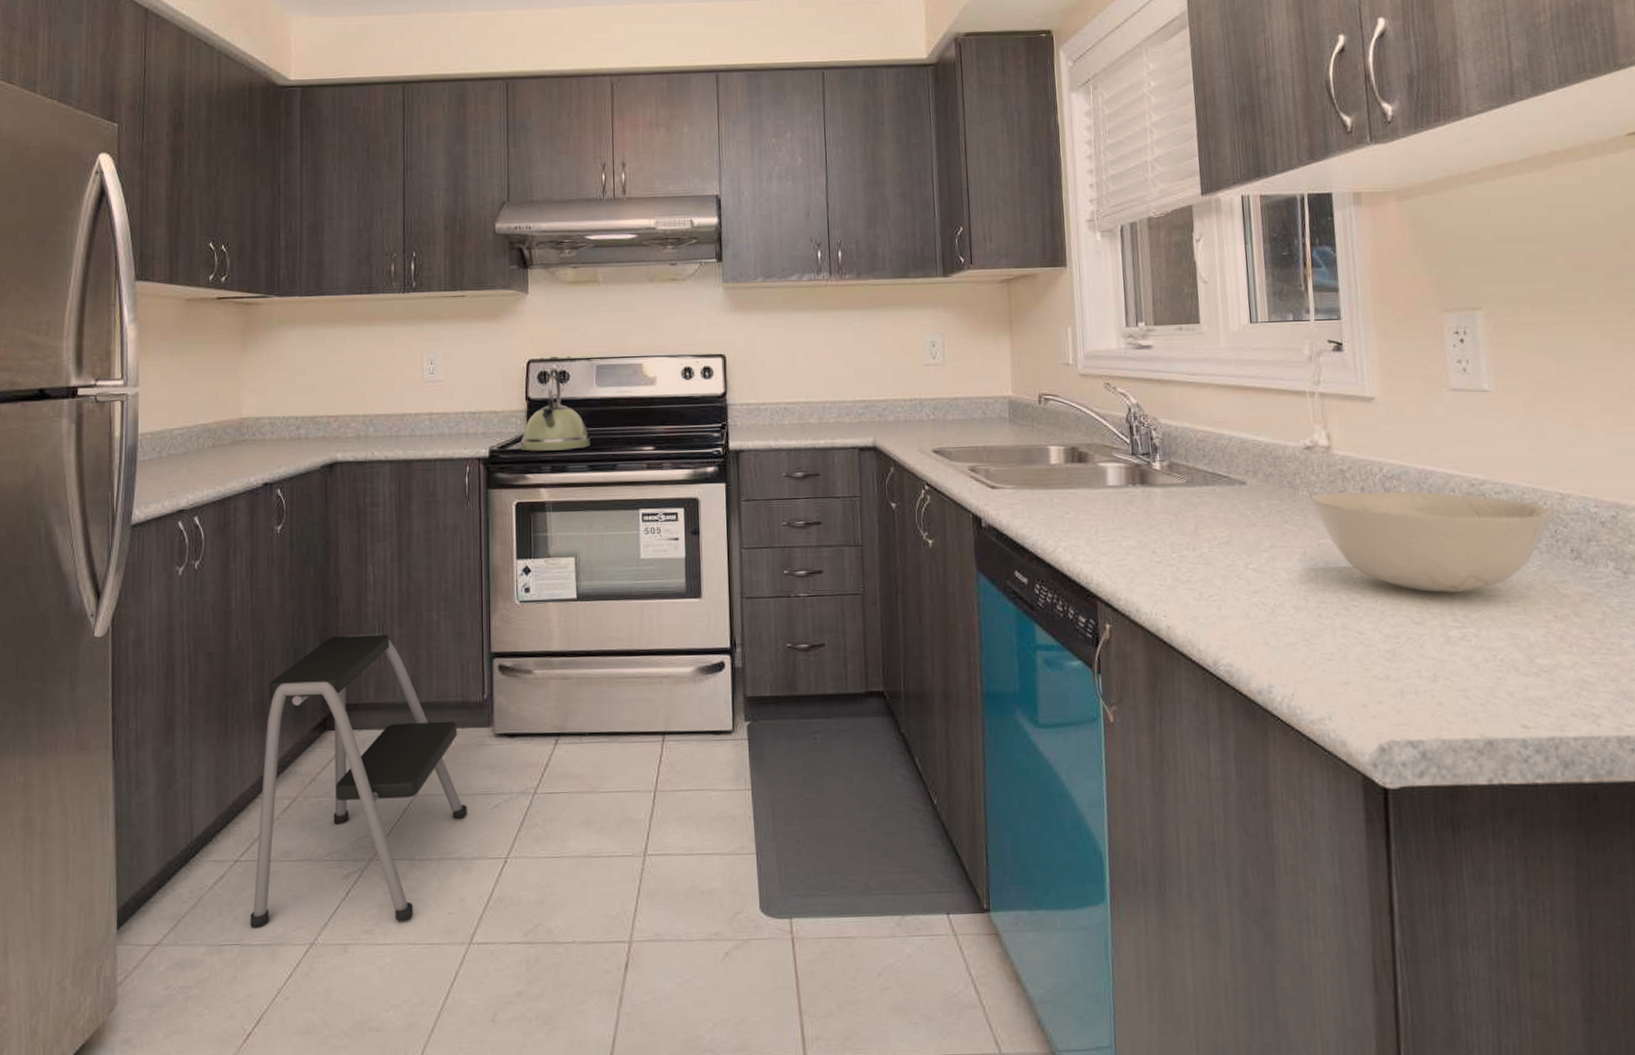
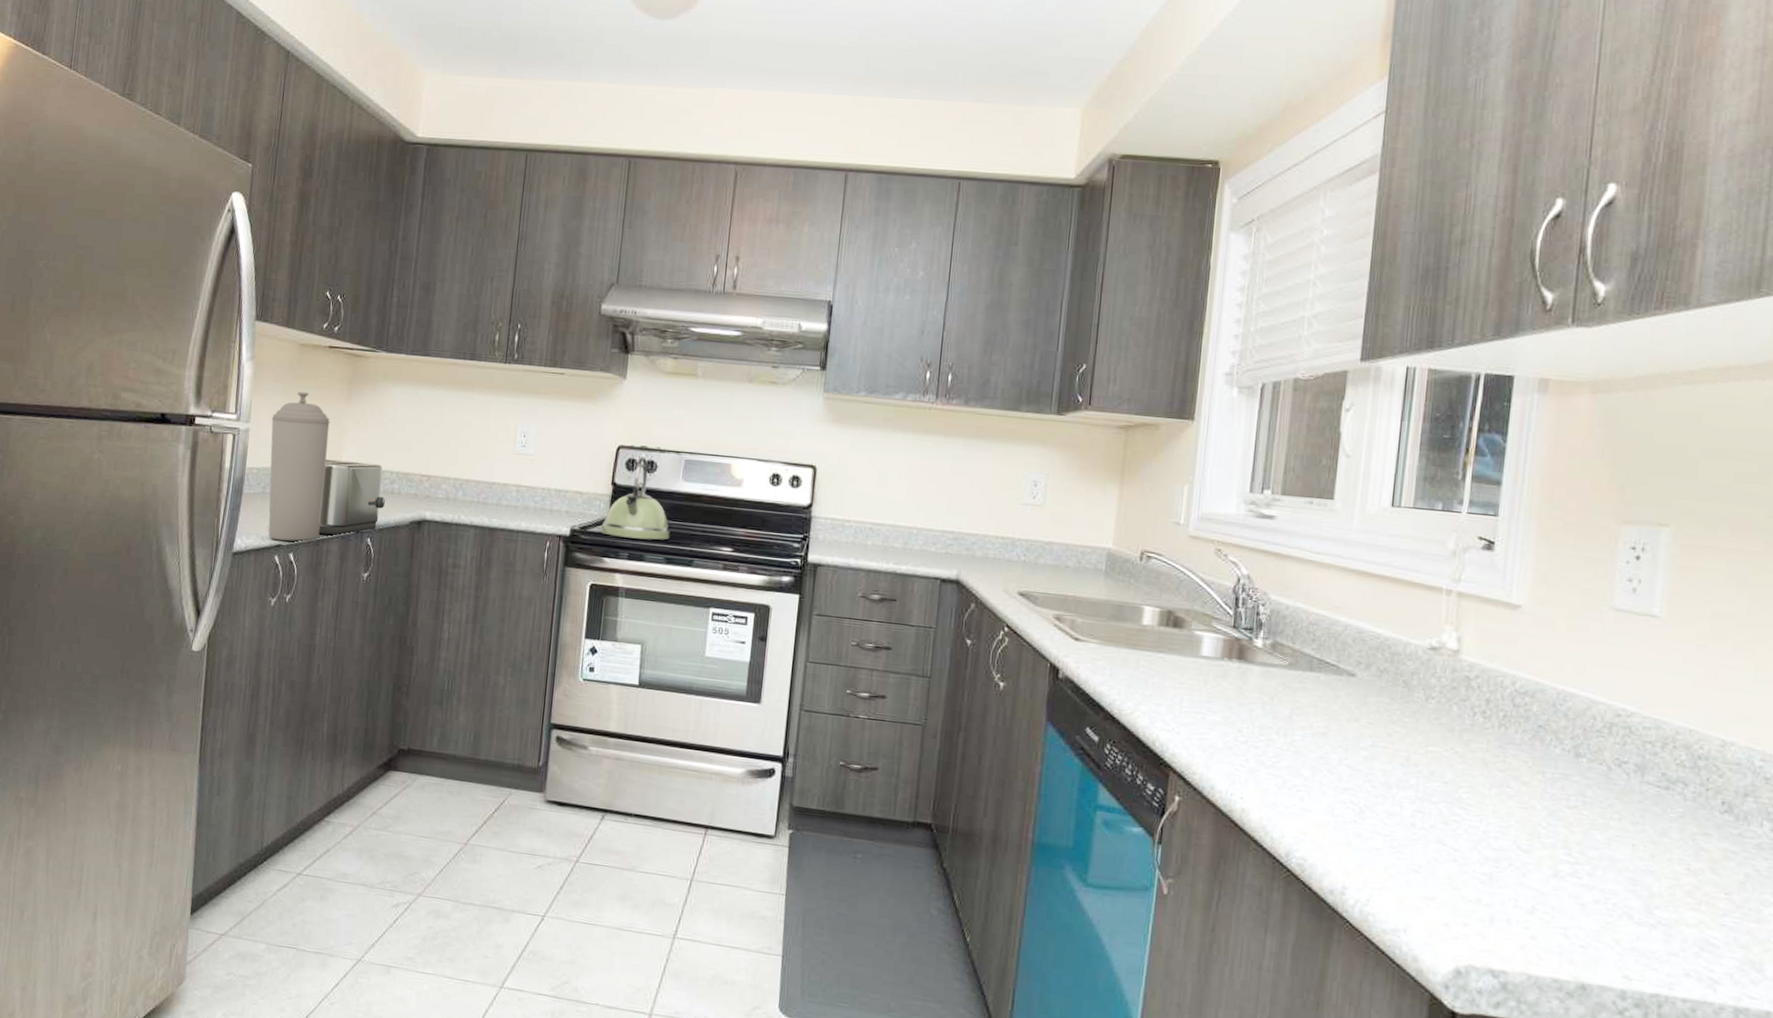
canister: none [162,348,227,506] -> present [268,392,331,542]
toaster: none [223,411,292,492] -> present [318,459,385,536]
step stool: present [250,633,467,928] -> none [306,684,513,956]
bowl: present [1311,491,1554,593] -> none [1426,698,1710,827]

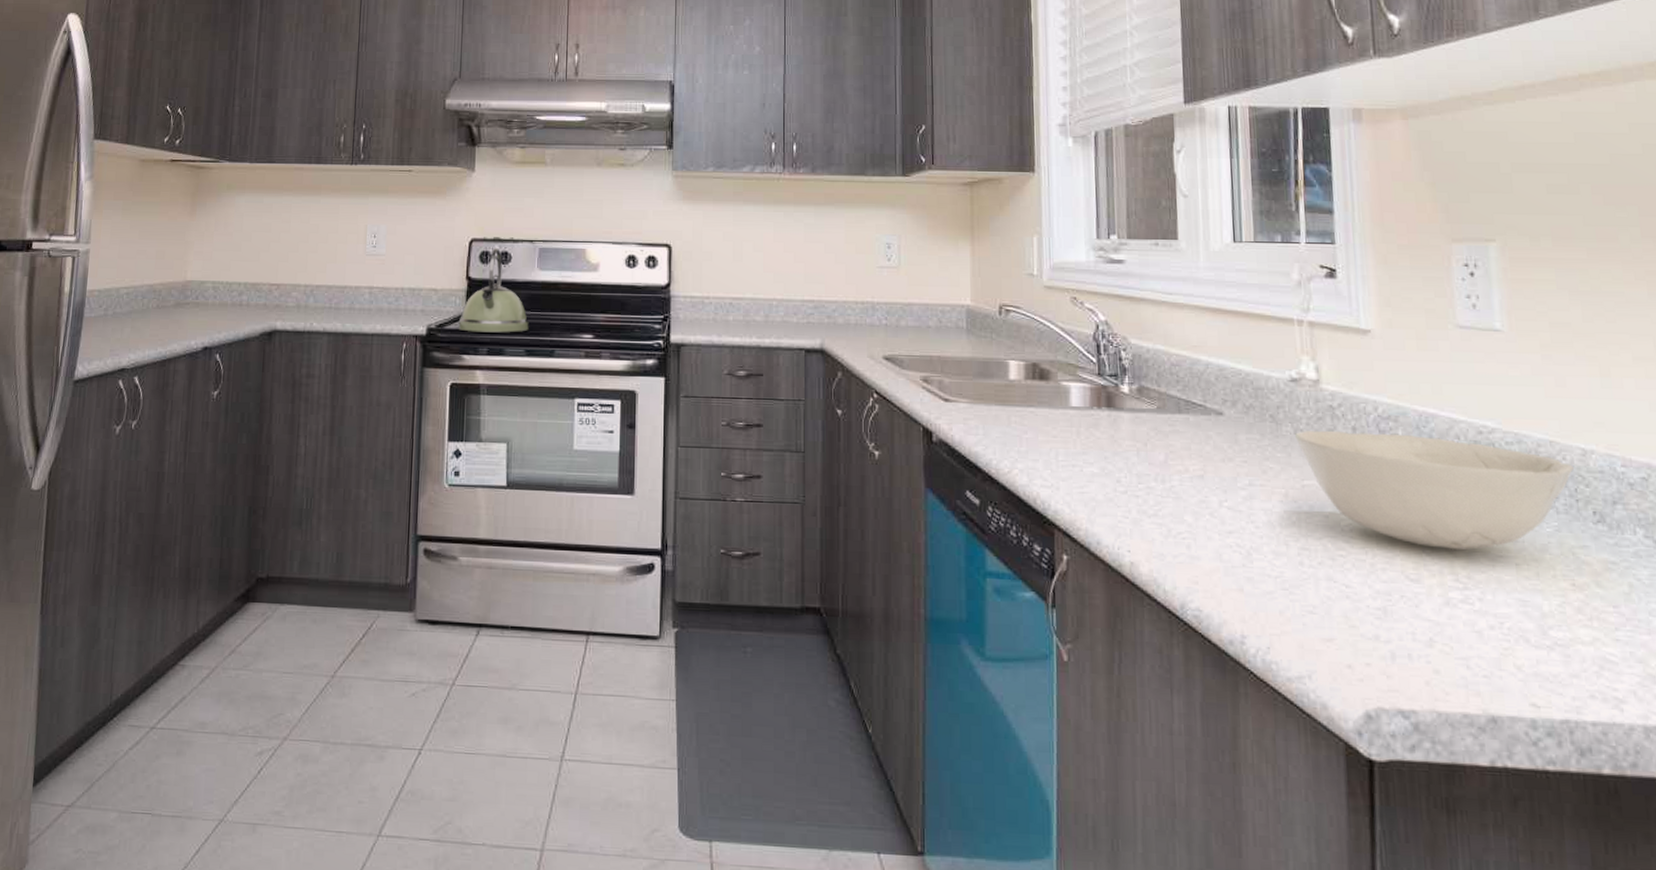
canister: present [268,392,331,542] -> none [111,208,175,365]
toaster: present [318,459,385,536] -> none [164,275,233,354]
bowl: none [1426,698,1710,827] -> present [1295,430,1574,550]

